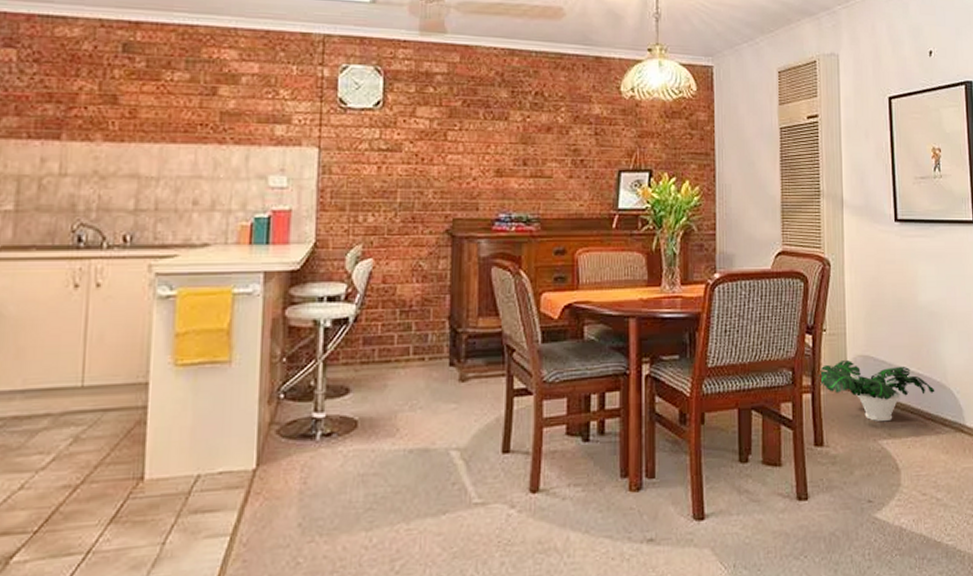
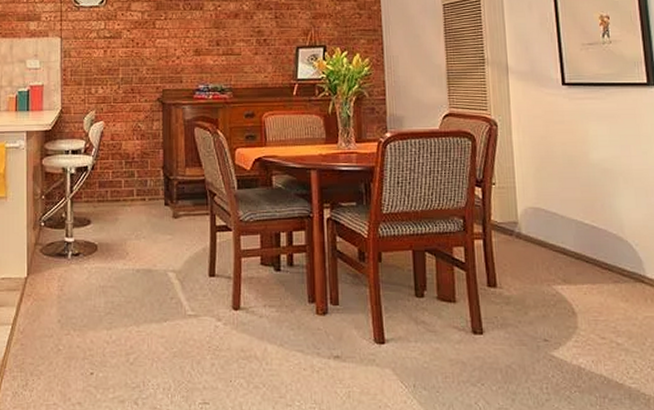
potted plant: present [819,359,935,422] -> none [489,210,612,269]

